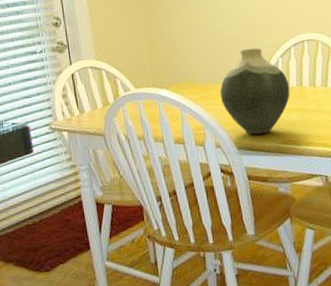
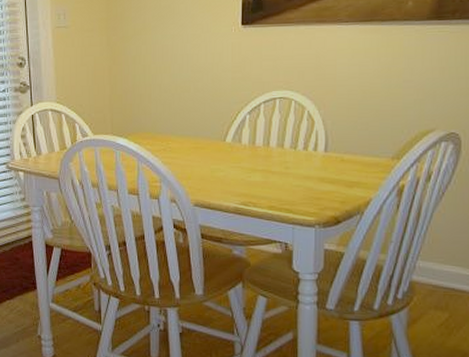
vase: present [219,47,290,135] -> none [180,102,255,193]

